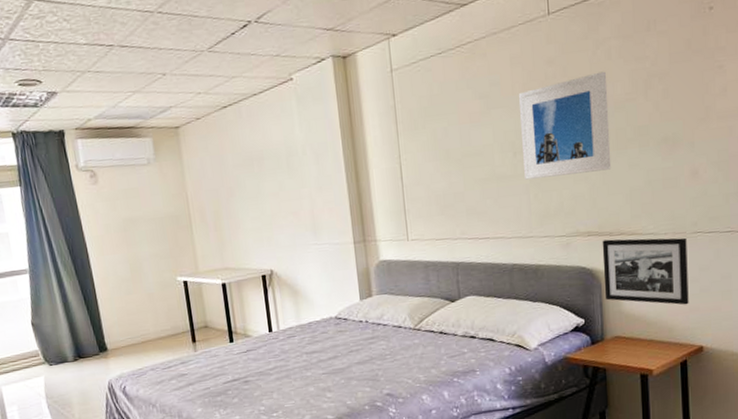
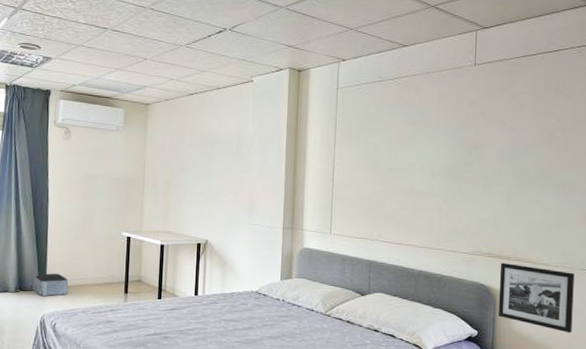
storage bin: none [90,333,132,360] -> present [32,273,69,296]
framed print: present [518,71,612,180] -> none [439,119,519,202]

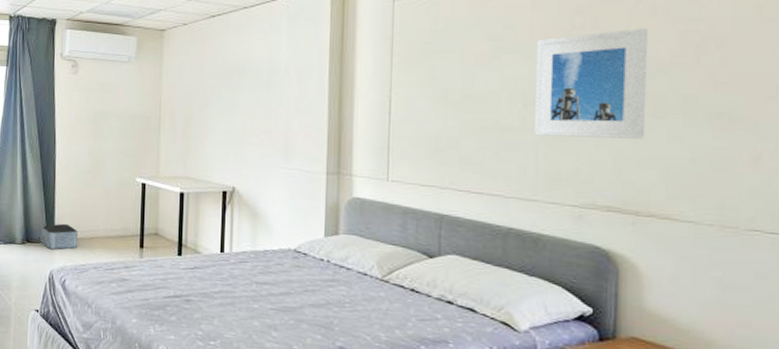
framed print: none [439,119,519,202] -> present [534,28,649,139]
picture frame: present [498,263,575,333] -> none [622,219,739,317]

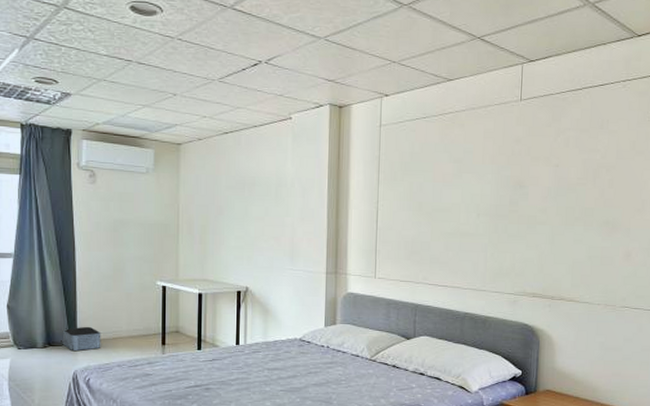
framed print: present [534,28,649,139] -> none [485,156,564,241]

